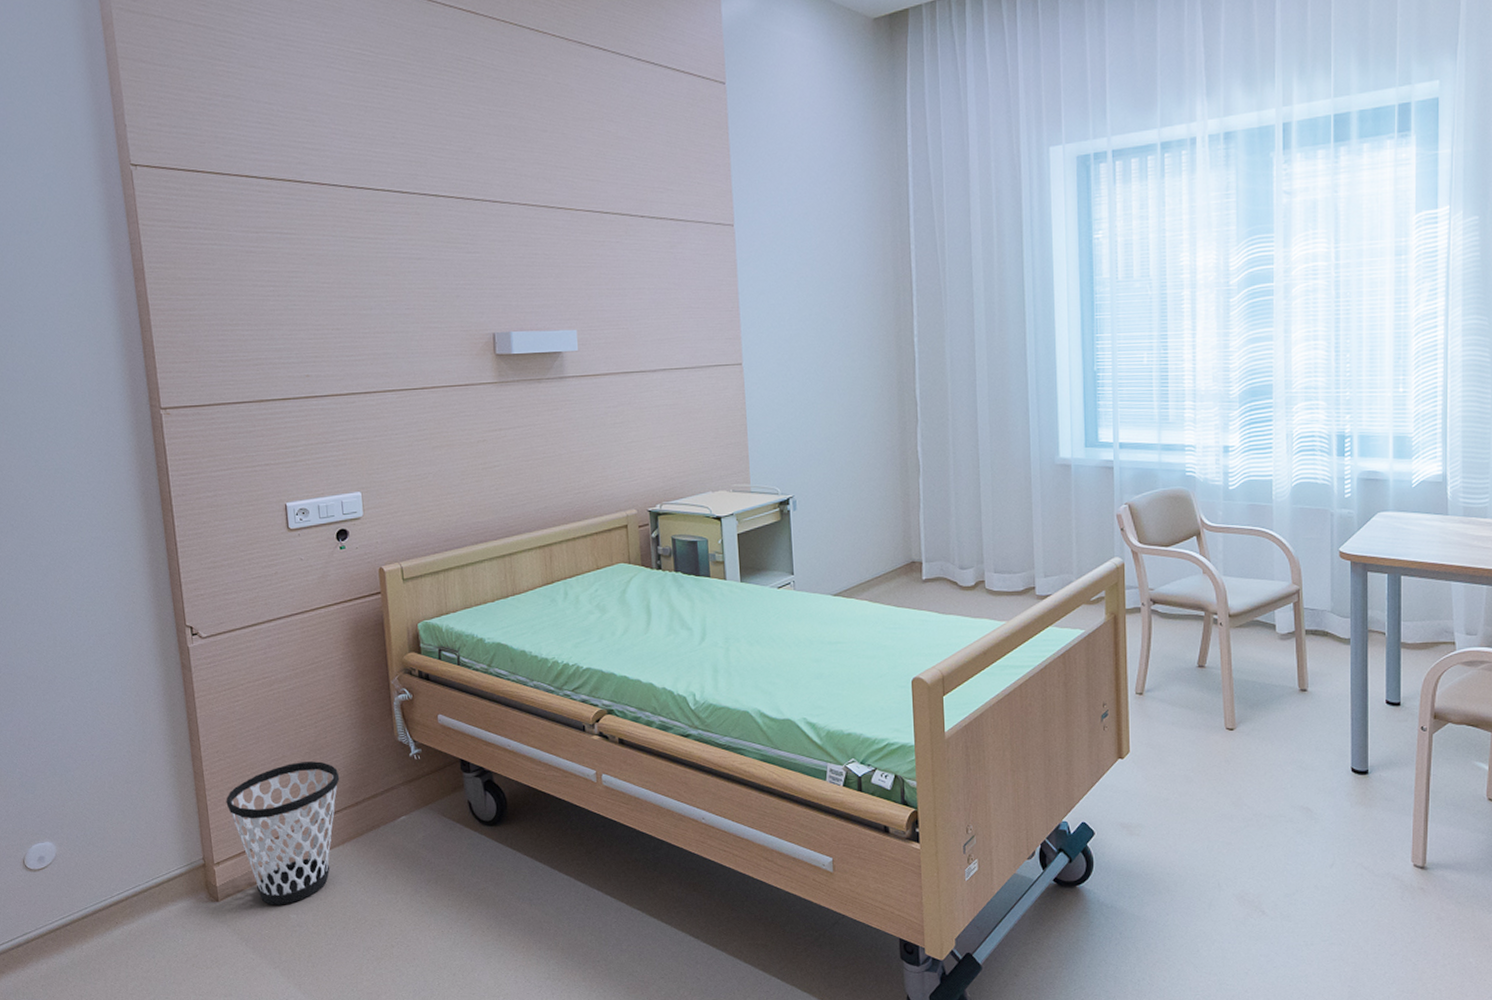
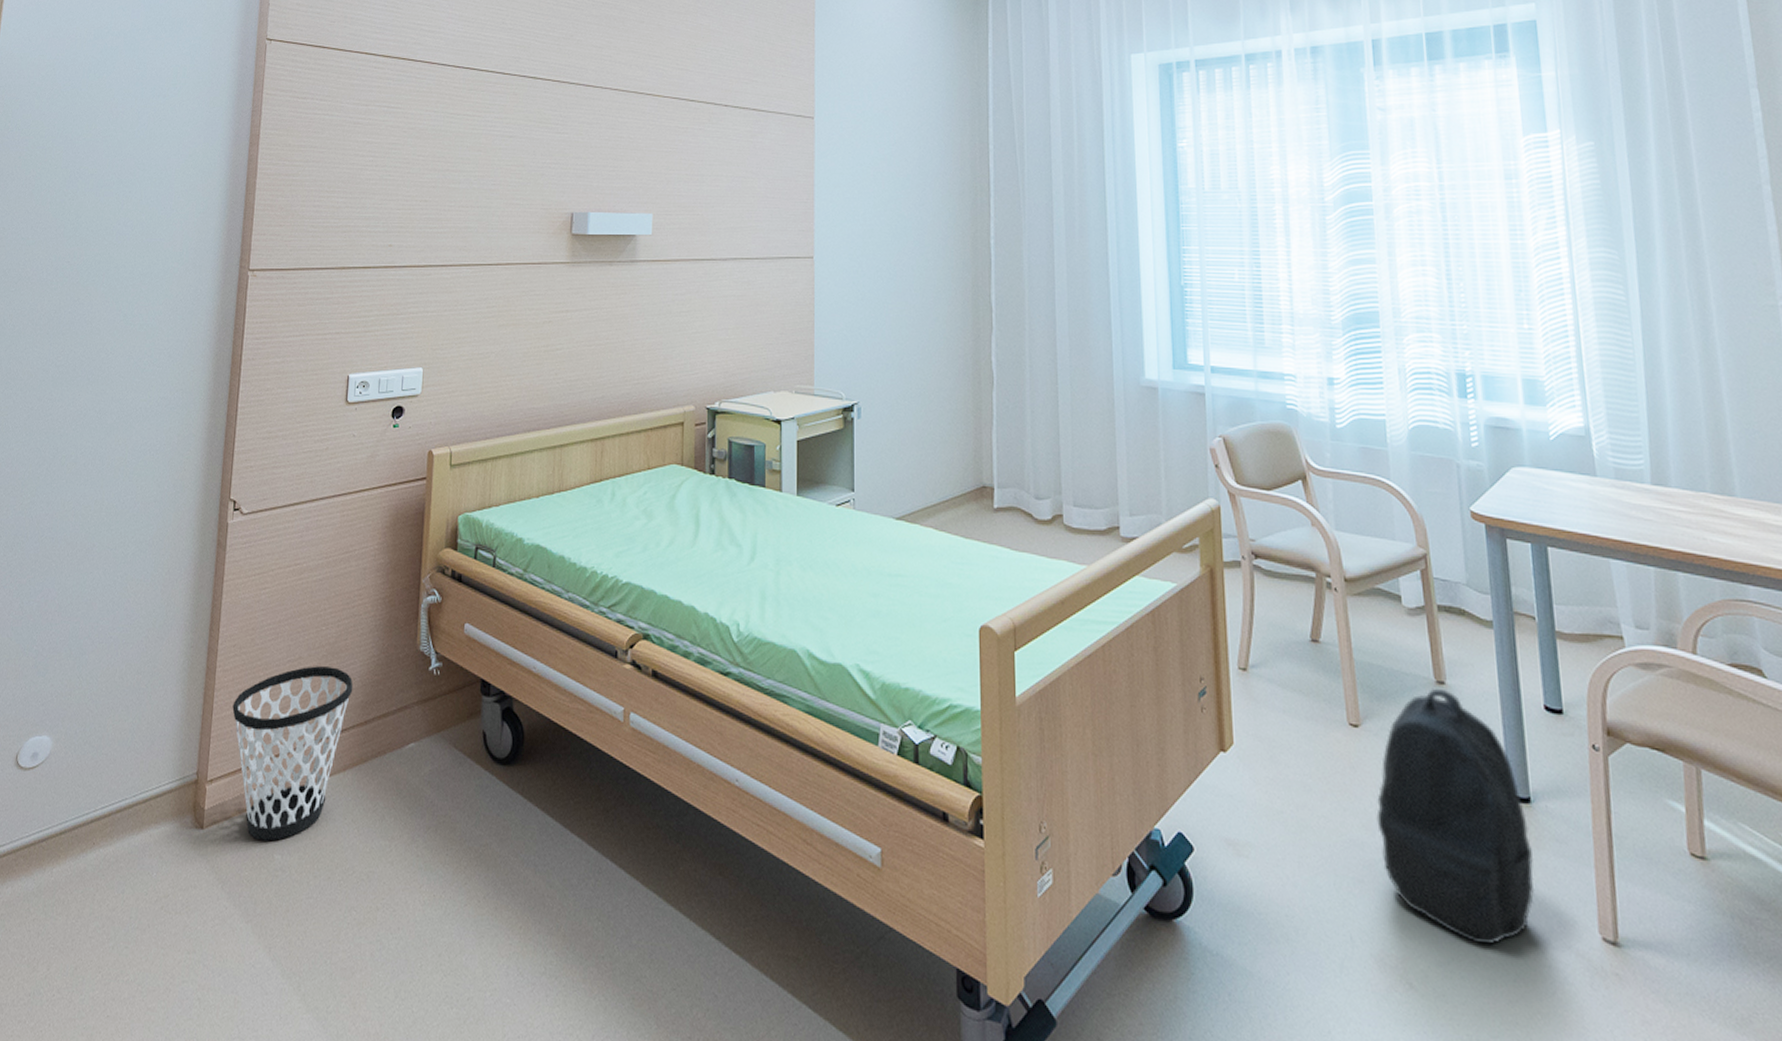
backpack: none [1244,694,1367,879] -> present [1376,687,1535,946]

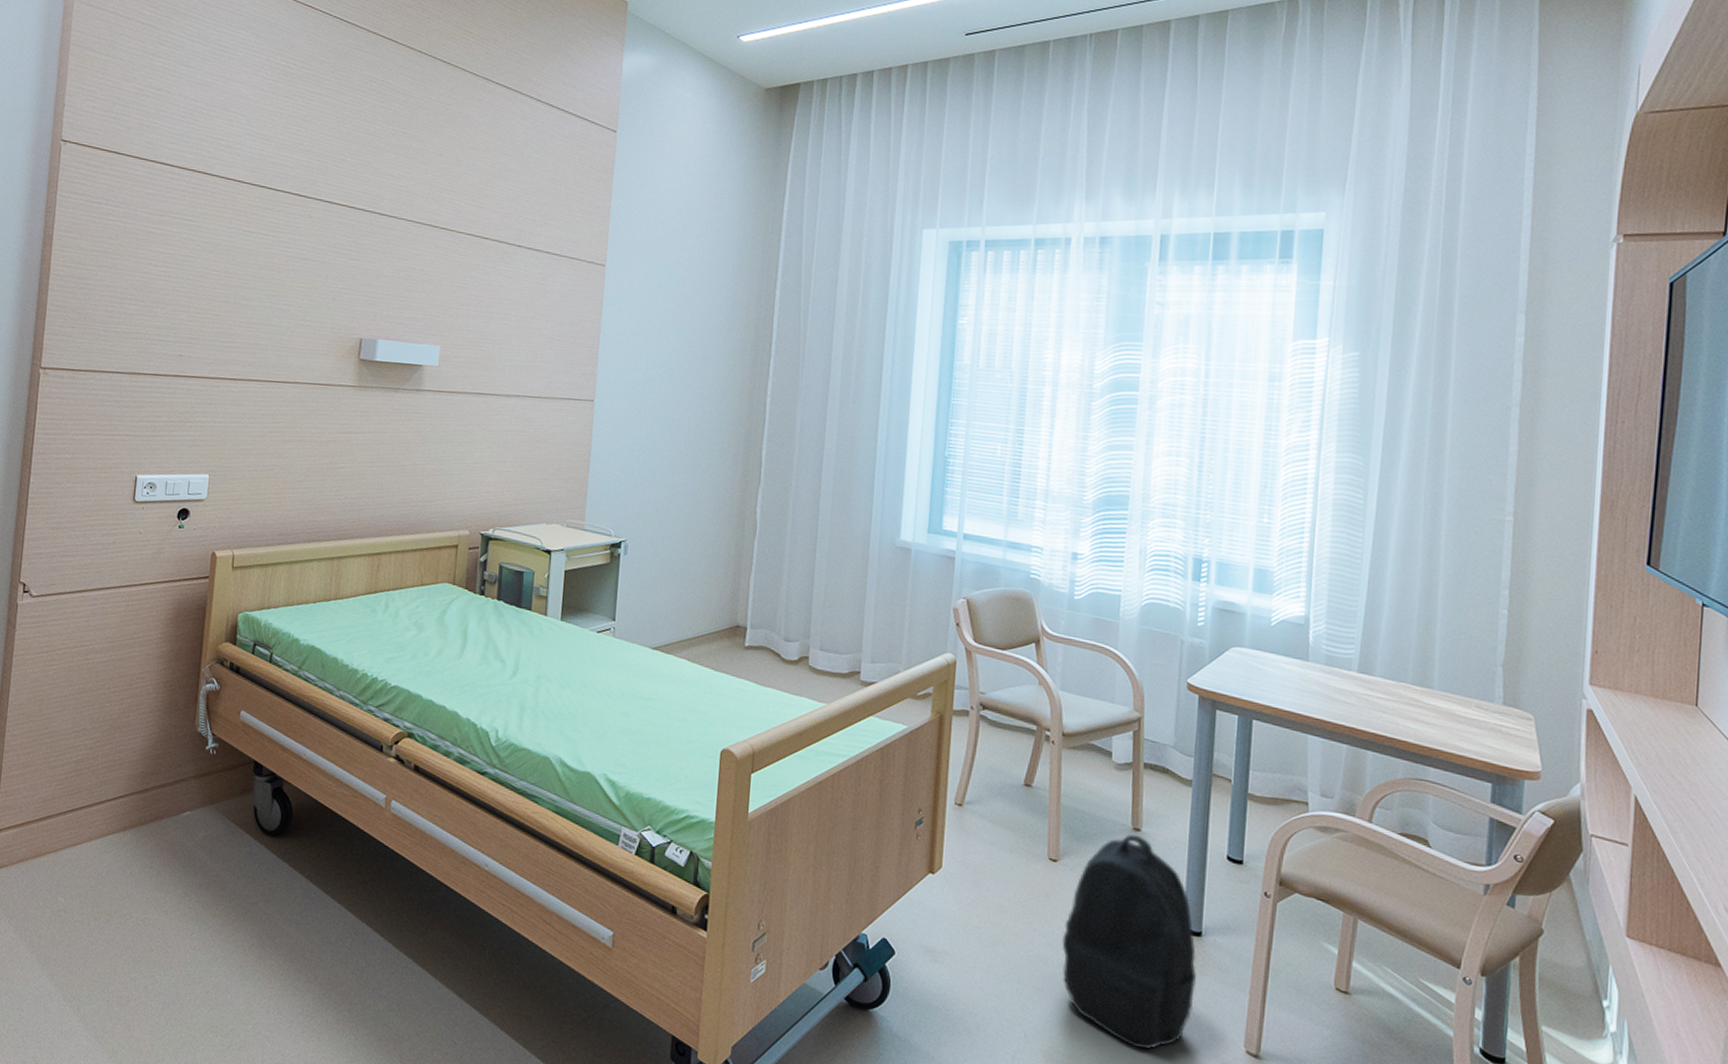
wastebasket: present [232,666,353,841] -> none [20,737,134,886]

